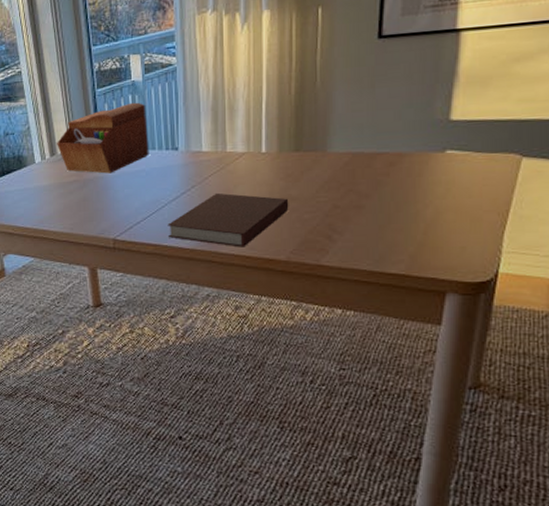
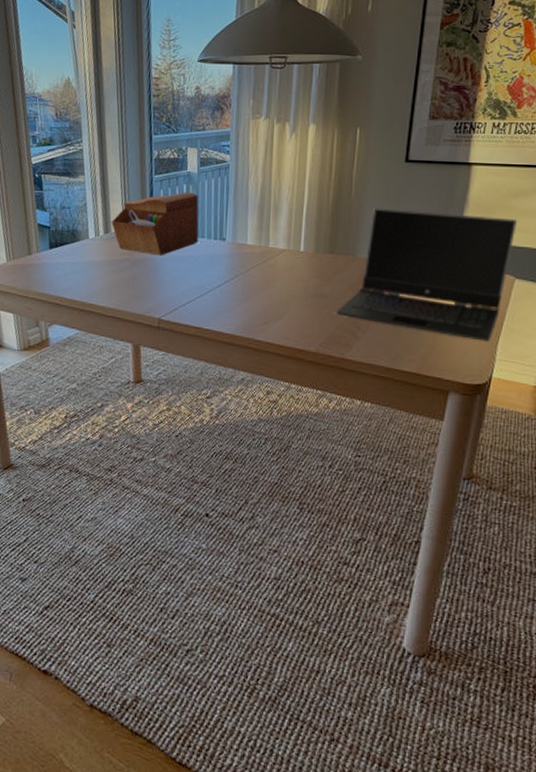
notebook: present [167,192,289,247] -> none [209,284,321,337]
laptop computer: none [307,88,521,233] -> present [336,208,517,341]

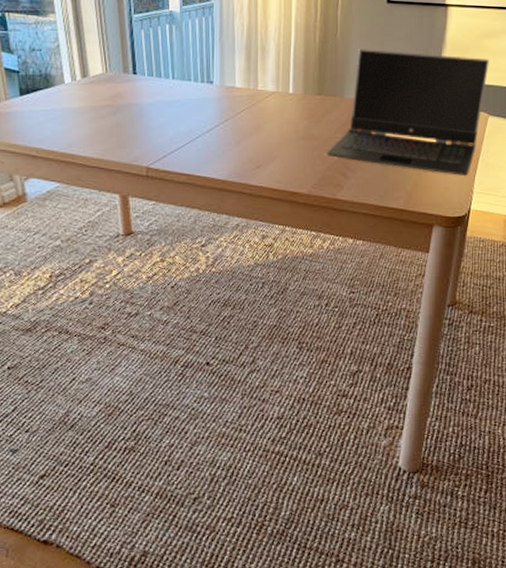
sewing box: present [111,192,199,256] -> none [89,32,185,101]

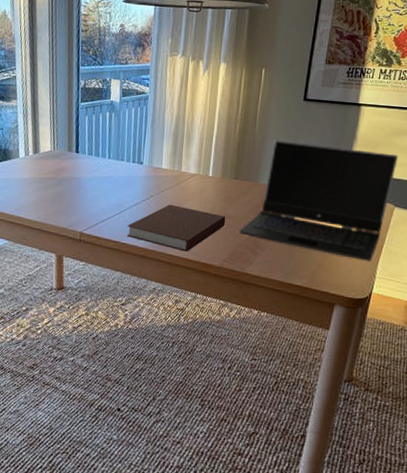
notebook: none [201,127,312,180] -> present [126,204,226,252]

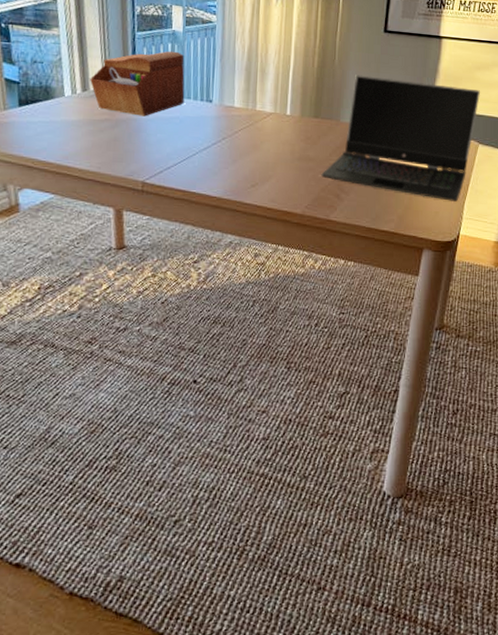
sewing box: none [40,119,120,176] -> present [90,51,185,117]
notebook: present [126,204,226,252] -> none [196,146,307,199]

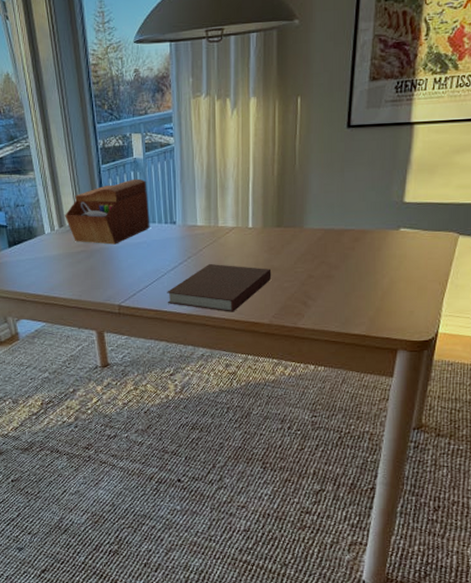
notebook: none [196,146,307,199] -> present [167,263,272,312]
laptop computer: present [321,75,480,202] -> none [287,175,460,299]

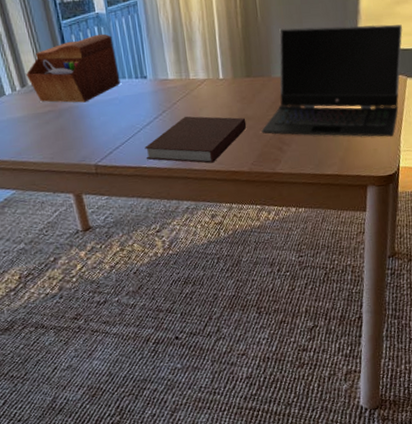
laptop computer: none [287,175,460,299] -> present [261,24,403,137]

